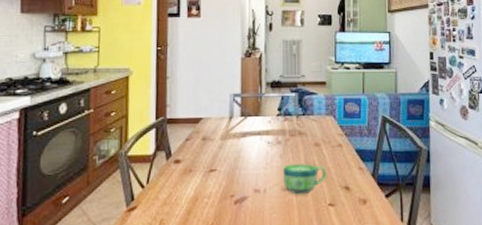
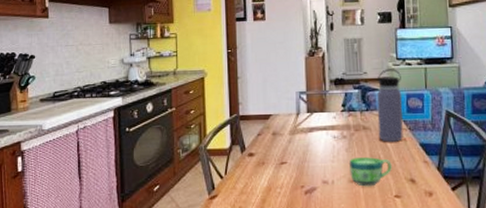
water bottle: none [314,72,340,148] -> present [377,69,403,142]

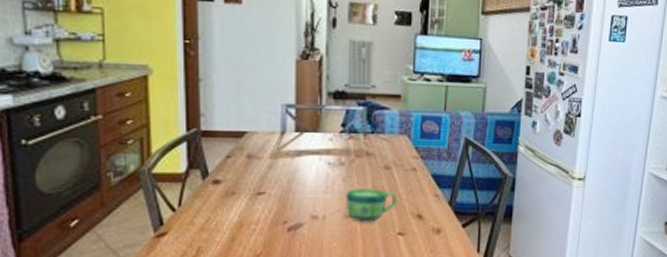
water bottle: present [377,69,403,142] -> none [384,84,417,172]

